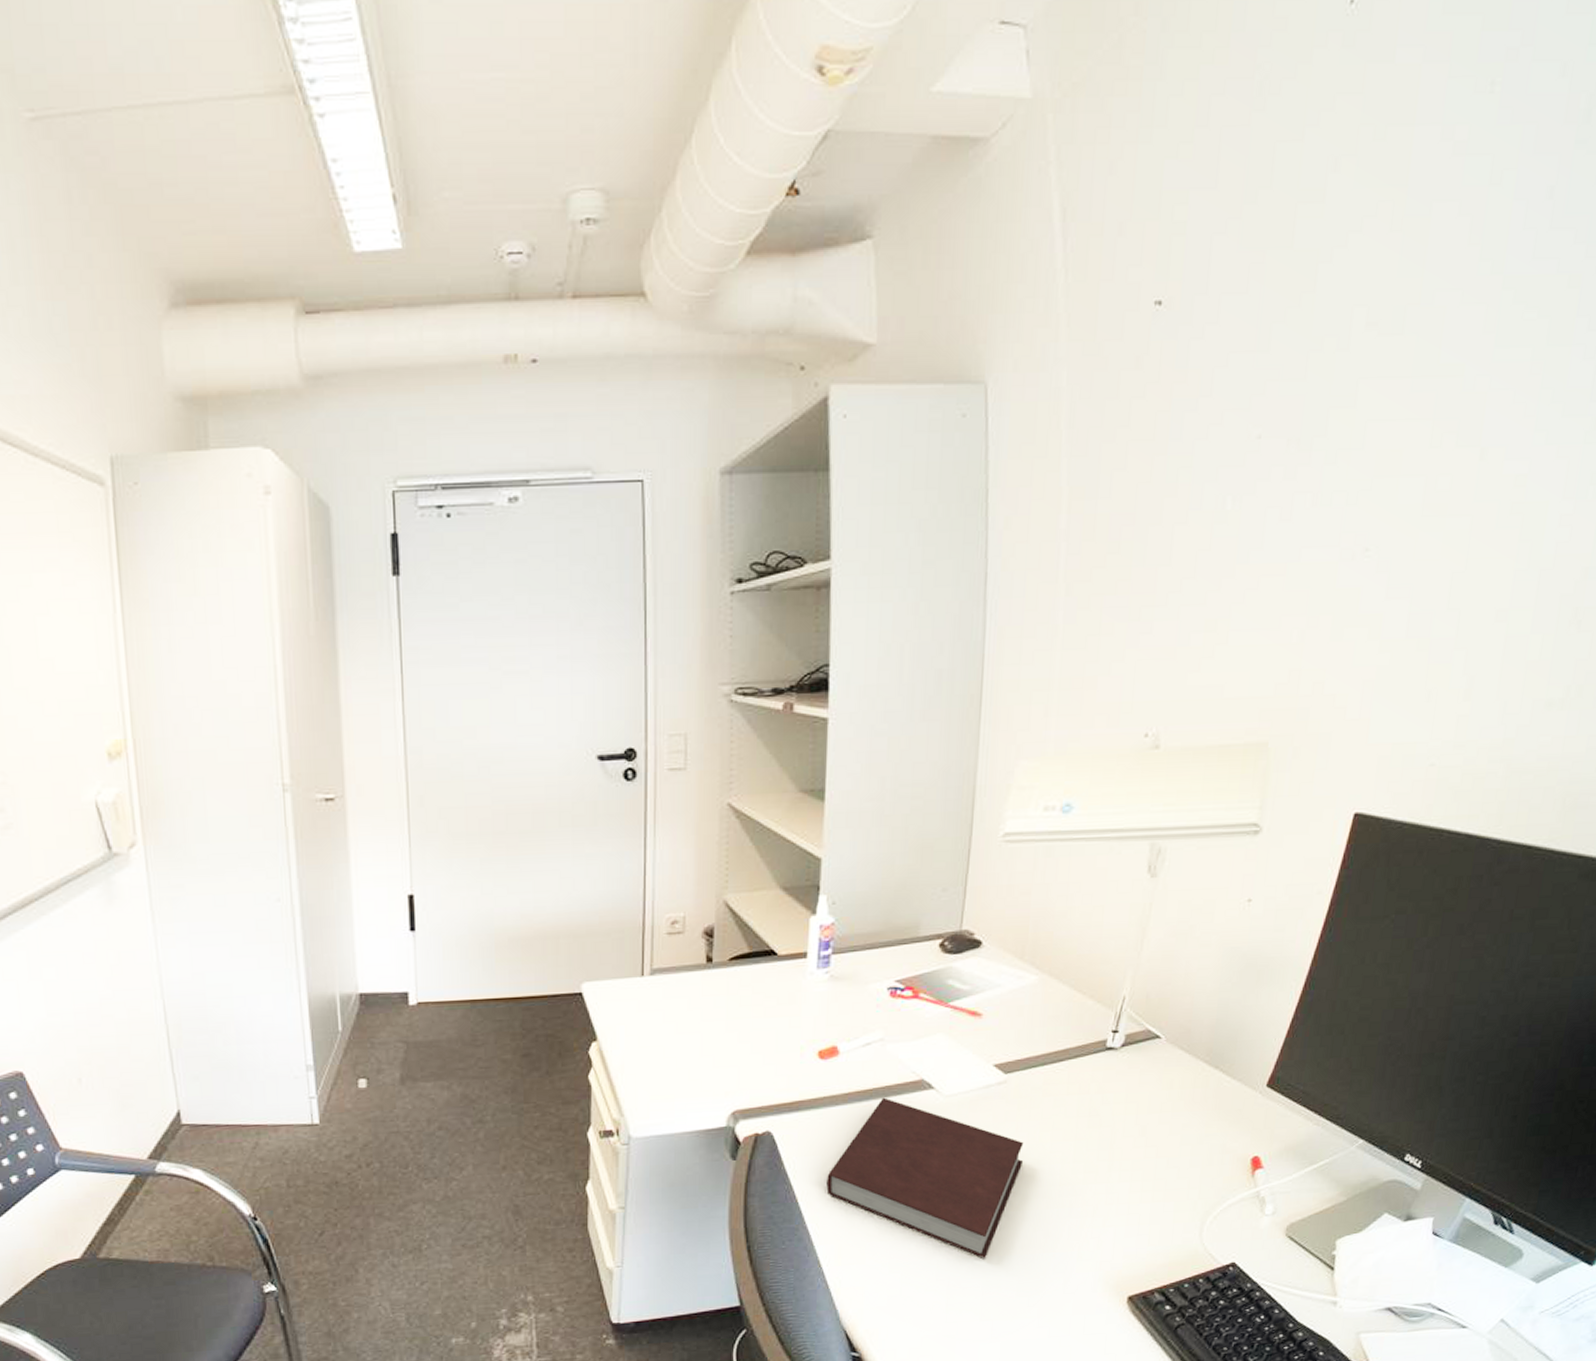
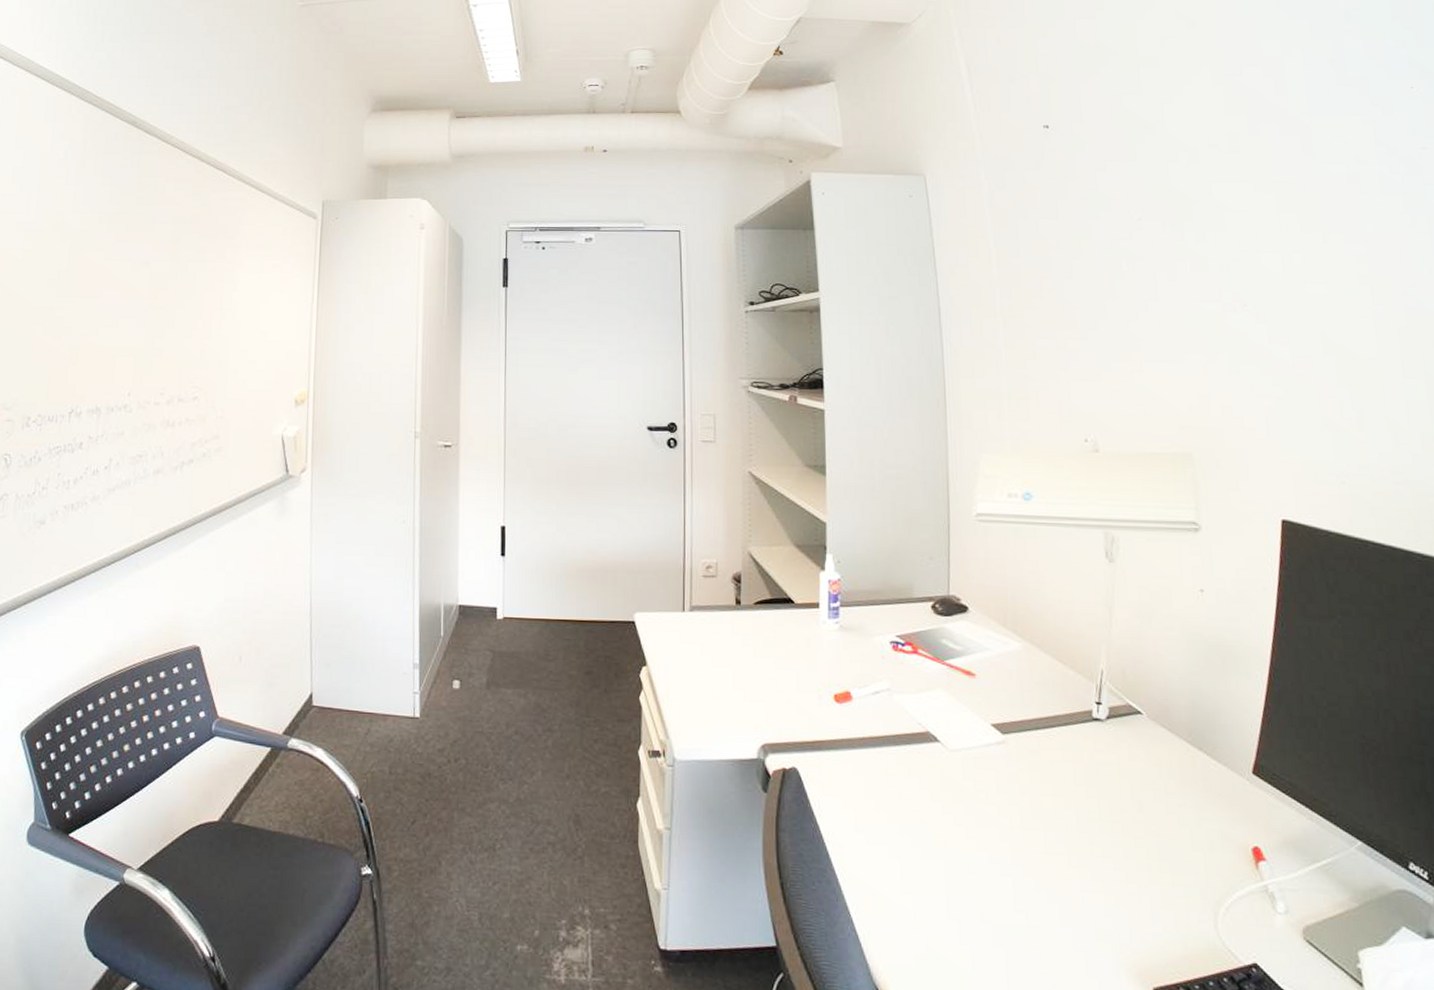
notebook: present [826,1097,1024,1258] -> none [849,745,1031,925]

